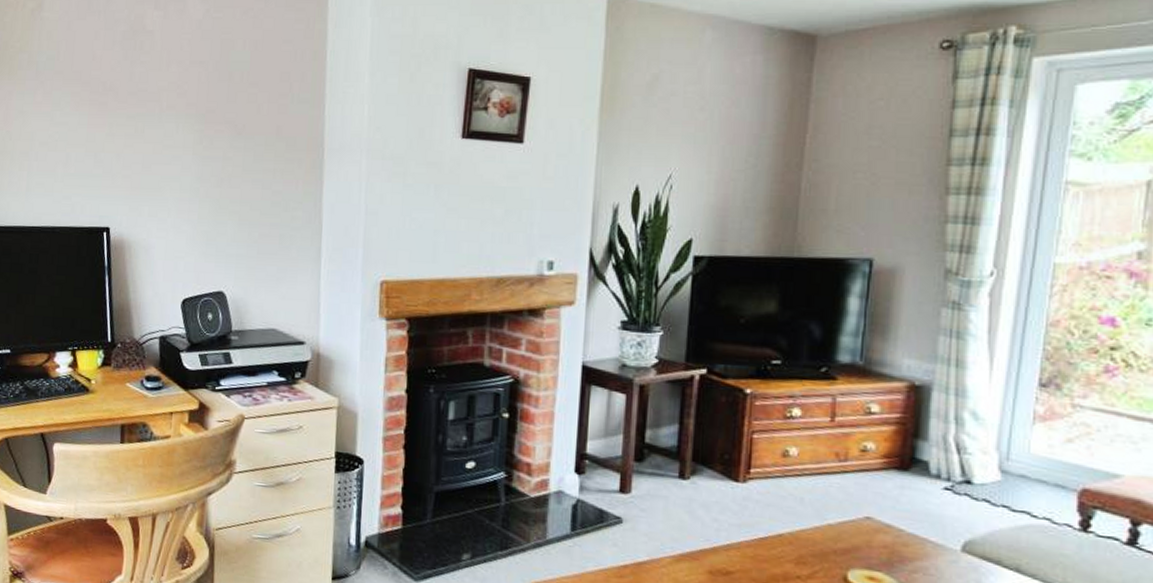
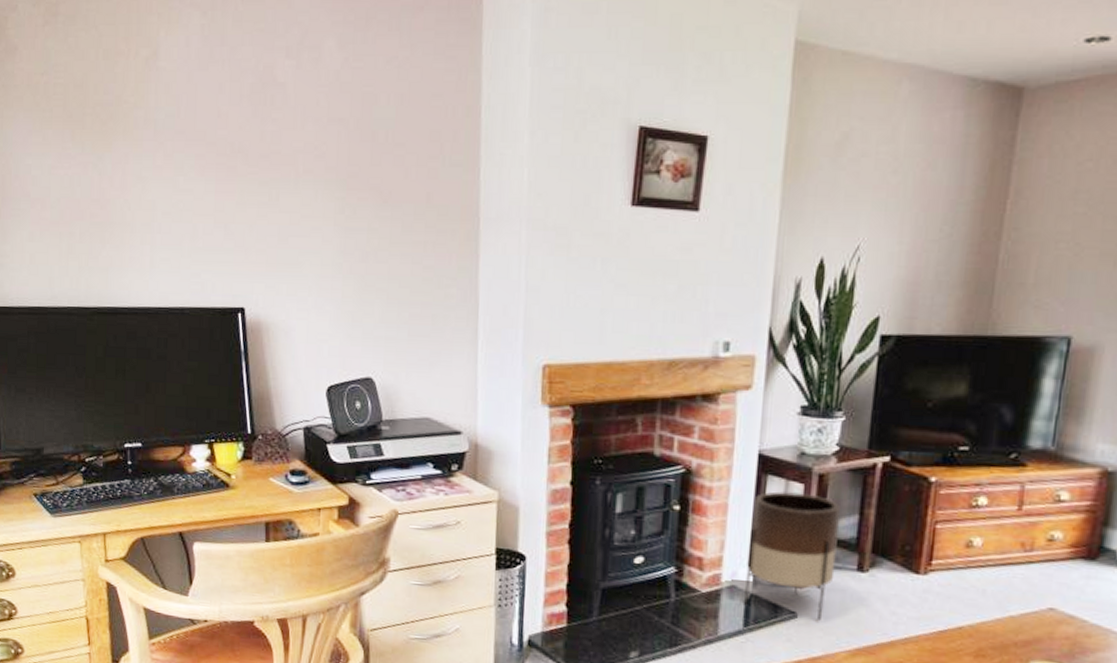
planter: none [570,401,662,526] -> present [743,491,841,621]

